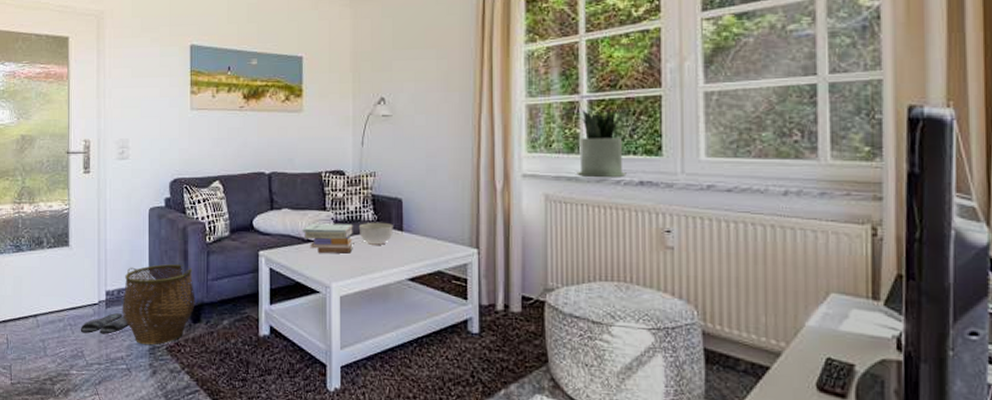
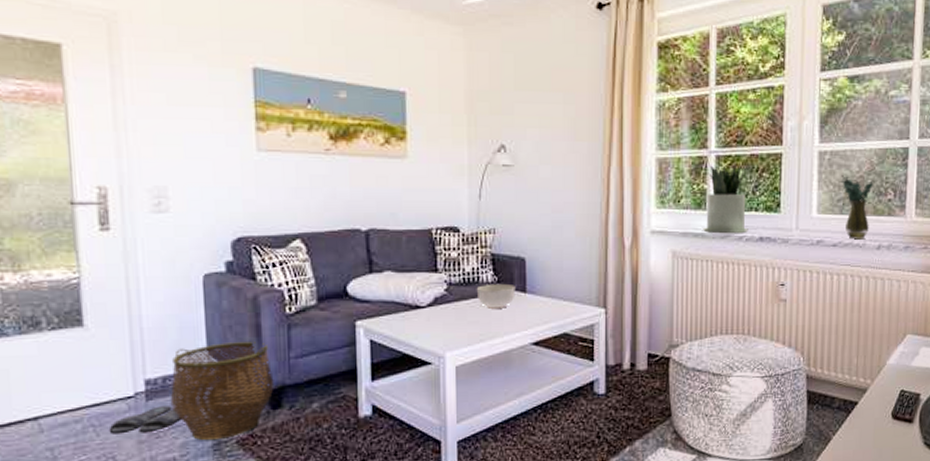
books: present [302,223,353,254] -> none [409,287,470,320]
vase: none [733,116,774,185] -> present [841,176,874,240]

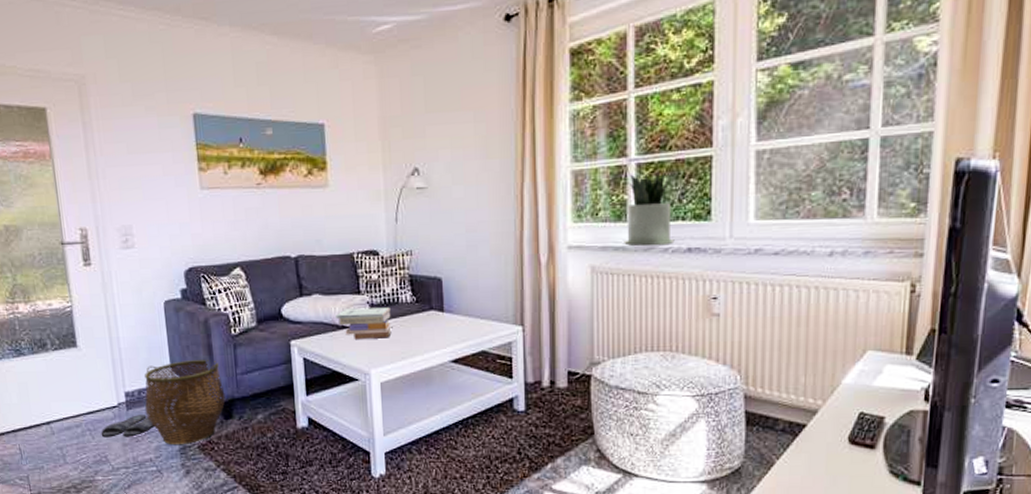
books: none [409,287,470,320] -> present [336,307,392,339]
bowl: present [476,283,516,309] -> none [396,303,434,328]
vase: present [841,176,874,240] -> none [783,175,824,247]

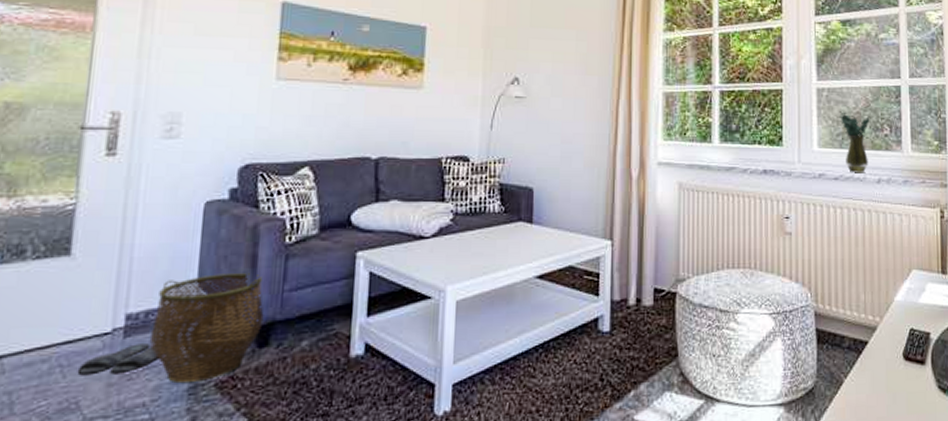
books: present [336,307,392,339] -> none [414,217,476,251]
planter: present [624,172,675,247] -> none [708,100,752,167]
vase: none [783,175,824,247] -> present [839,111,870,173]

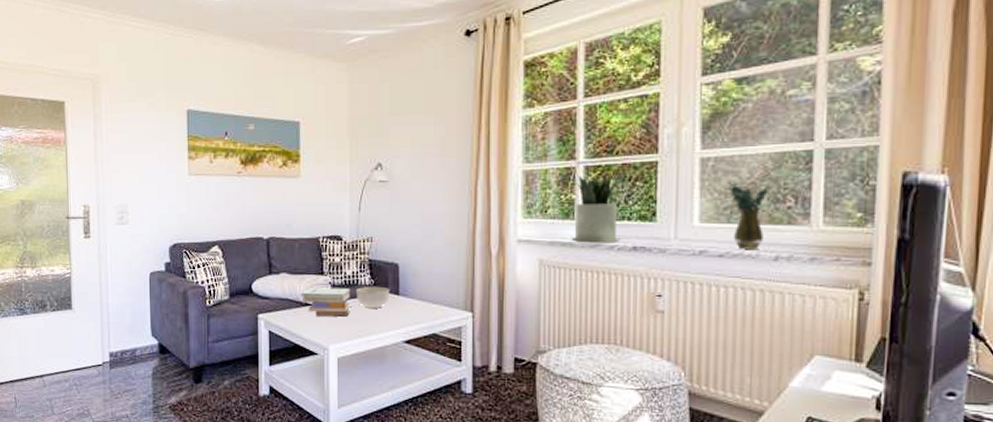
slippers: present [79,343,159,376] -> none [86,374,132,394]
basket: present [150,273,264,384] -> none [126,327,197,405]
books: none [414,217,476,251] -> present [300,287,350,317]
bowl: none [482,214,522,240] -> present [355,286,390,308]
planter: none [708,100,752,167] -> present [571,175,620,244]

